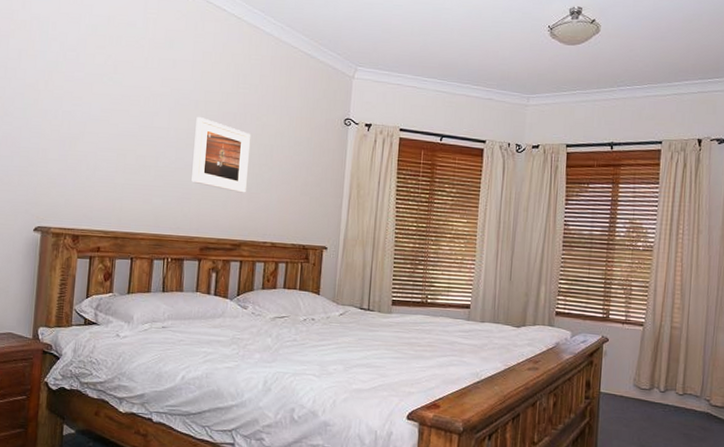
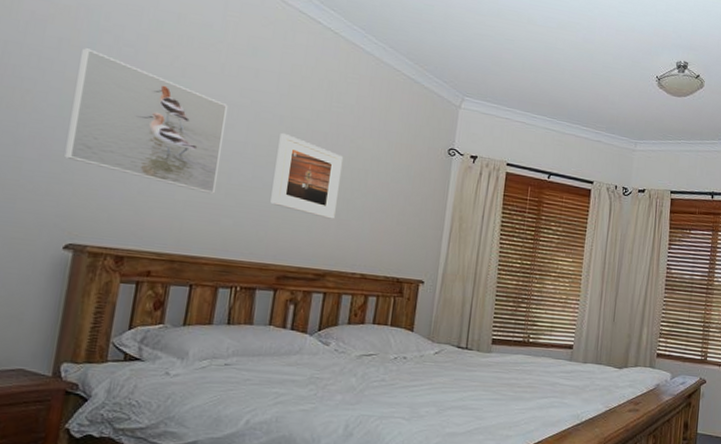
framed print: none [30,56,152,176] -> present [65,48,227,194]

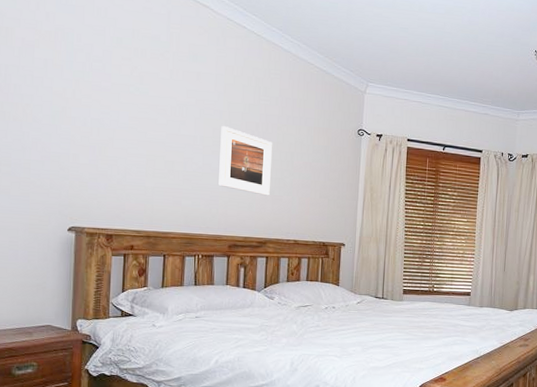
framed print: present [65,48,227,194] -> none [60,66,178,180]

